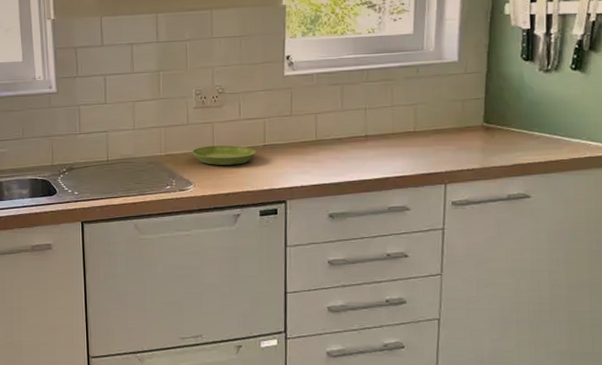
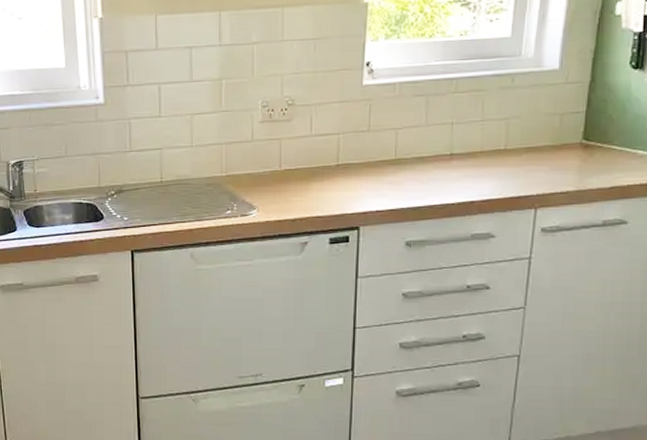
saucer: present [192,145,257,165] -> none [256,165,328,187]

